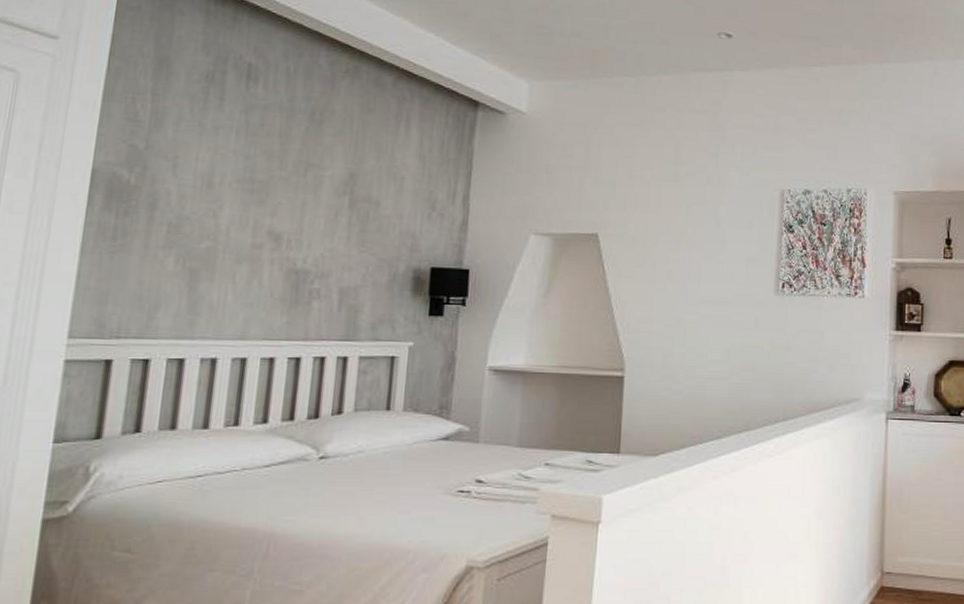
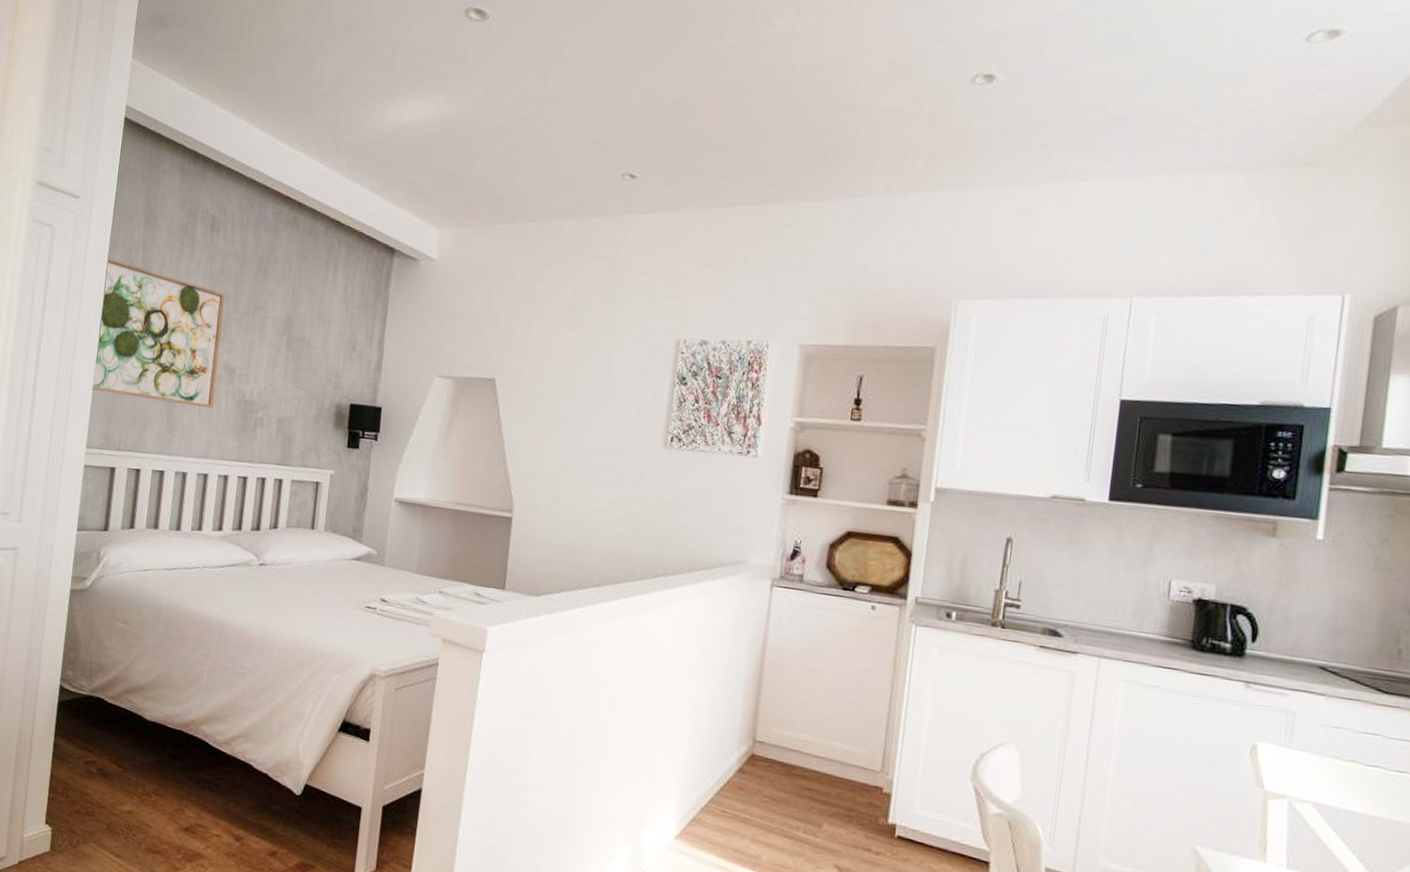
wall art: none [75,109,267,281] -> present [91,258,225,408]

